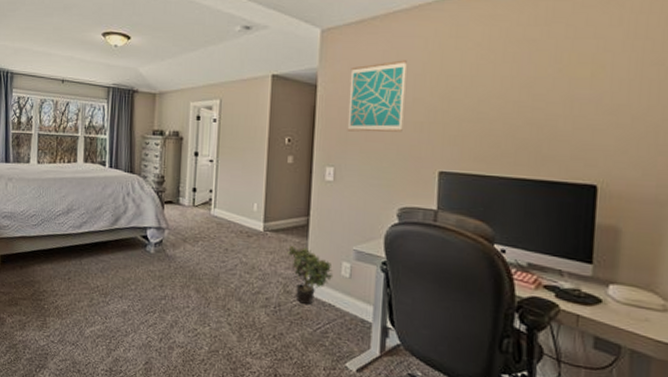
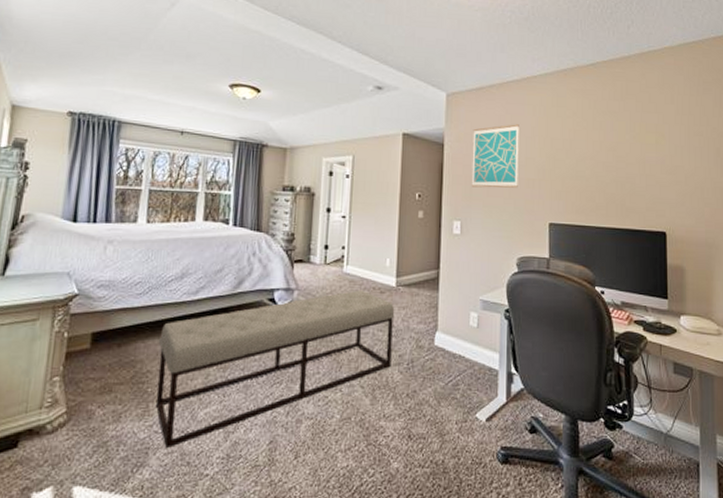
bench: none [51,232,262,357] -> present [155,290,395,449]
potted plant: present [286,245,334,305] -> none [418,299,463,359]

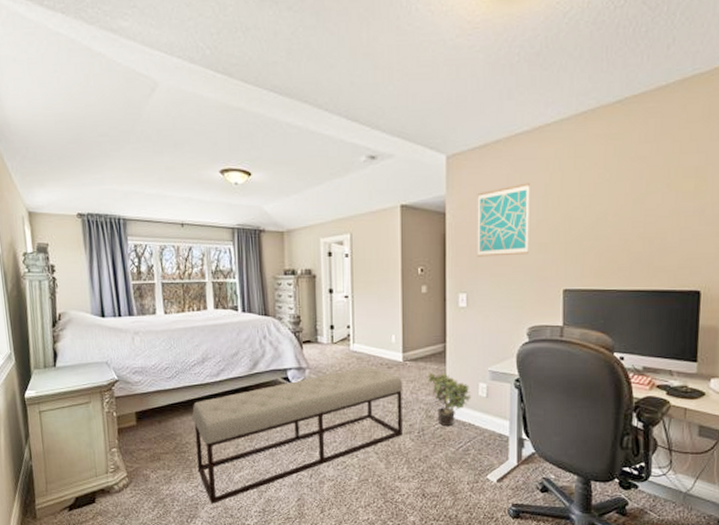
potted plant: none [418,299,463,359] -> present [426,372,472,427]

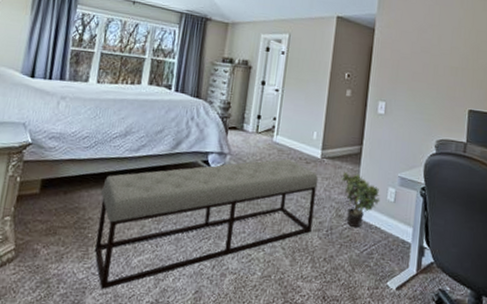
wall art: present [477,183,530,257] -> none [398,14,447,75]

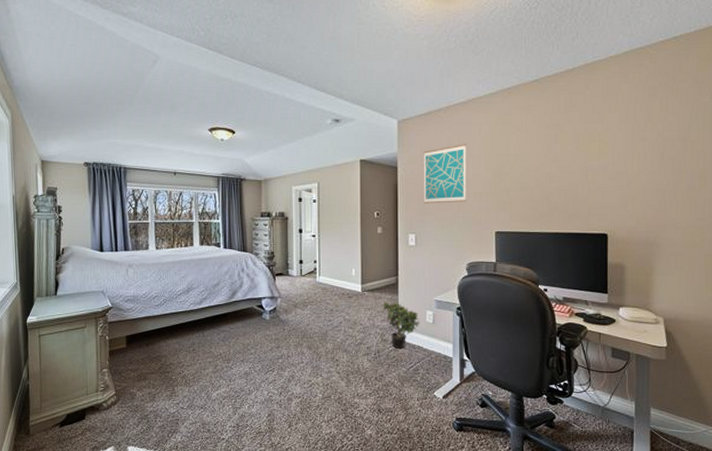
bench: present [94,158,318,290] -> none [177,296,362,420]
wall art: none [398,14,447,75] -> present [423,144,466,204]

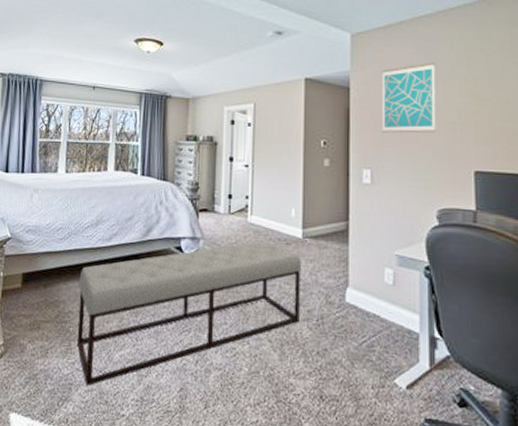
bench: none [177,296,362,420] -> present [76,240,302,387]
potted plant: present [382,301,420,349] -> none [327,252,377,317]

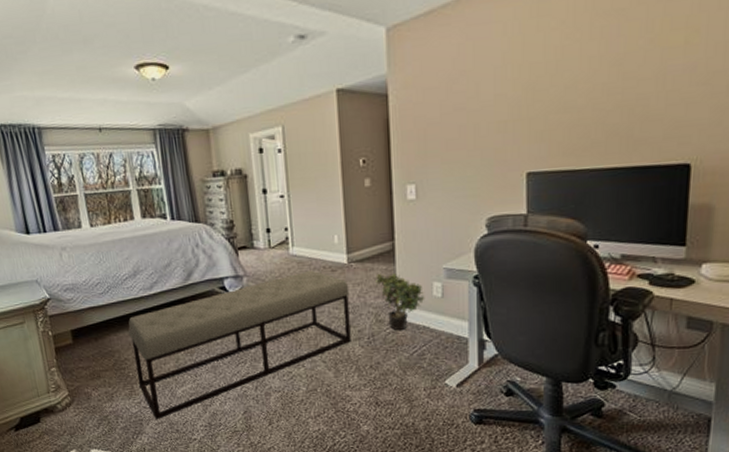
potted plant: none [327,252,377,317] -> present [374,273,425,331]
wall art: present [381,62,436,133] -> none [423,52,485,142]

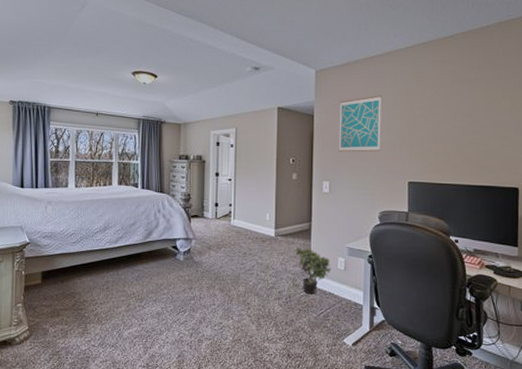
bench: present [128,270,351,420] -> none [91,239,274,358]
wall art: none [423,52,485,142] -> present [338,95,382,152]

